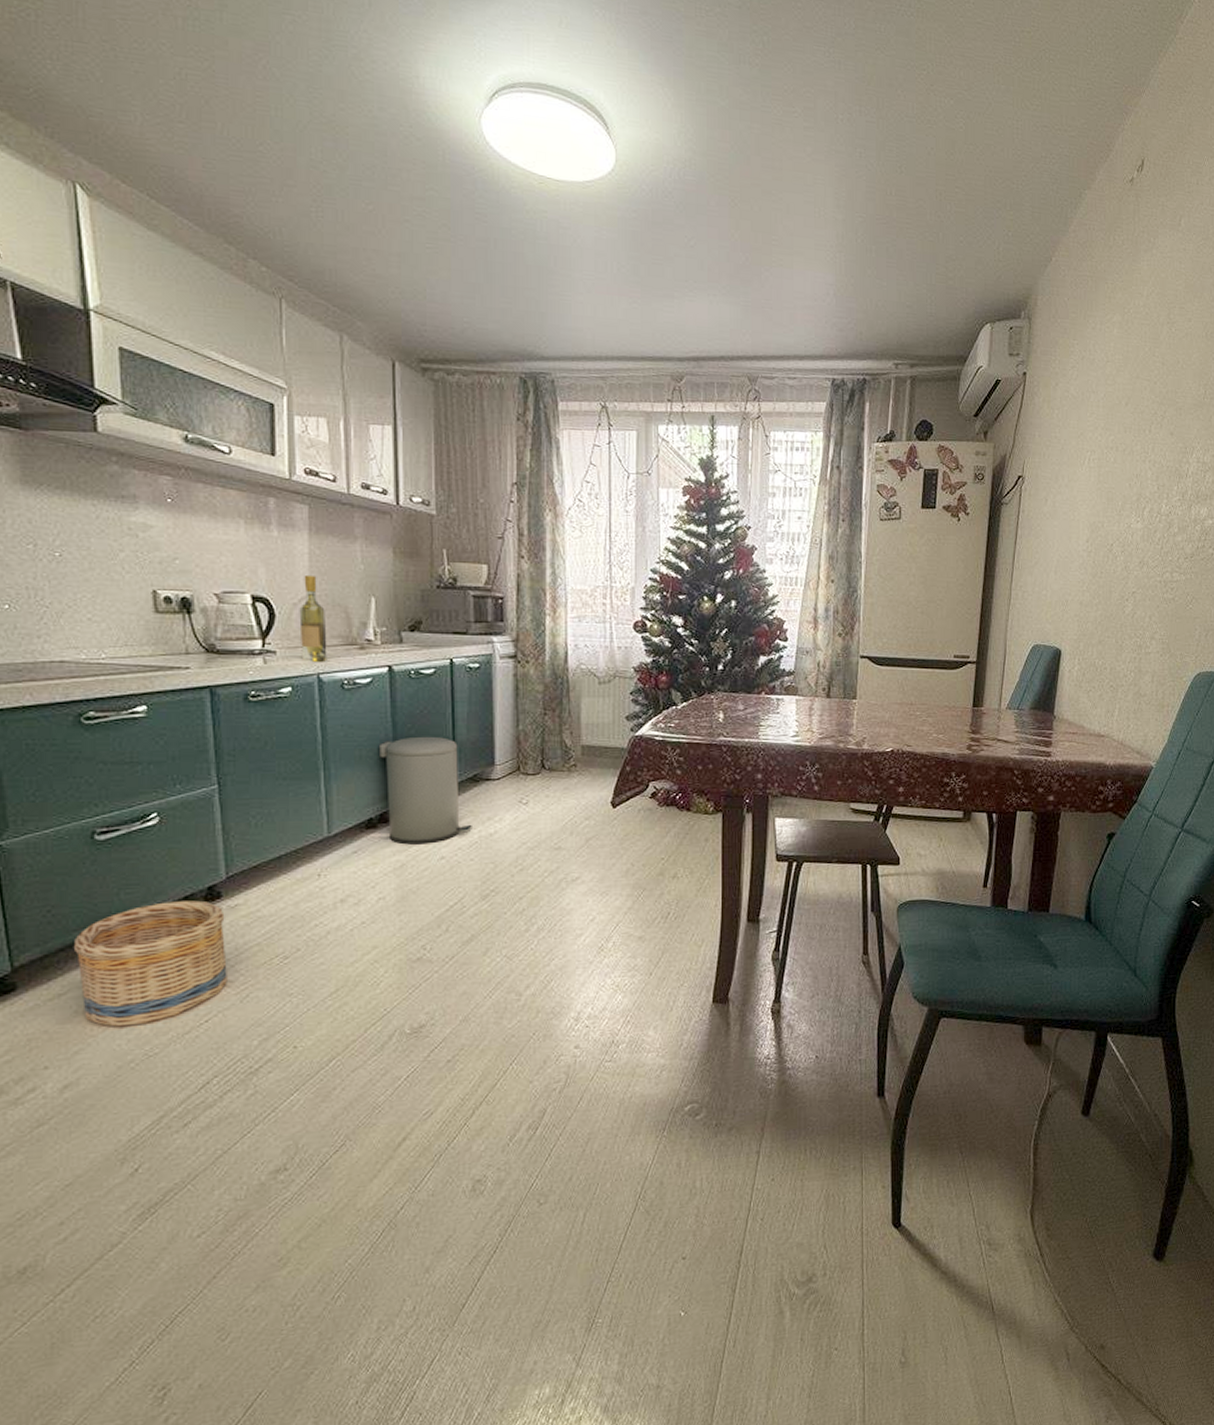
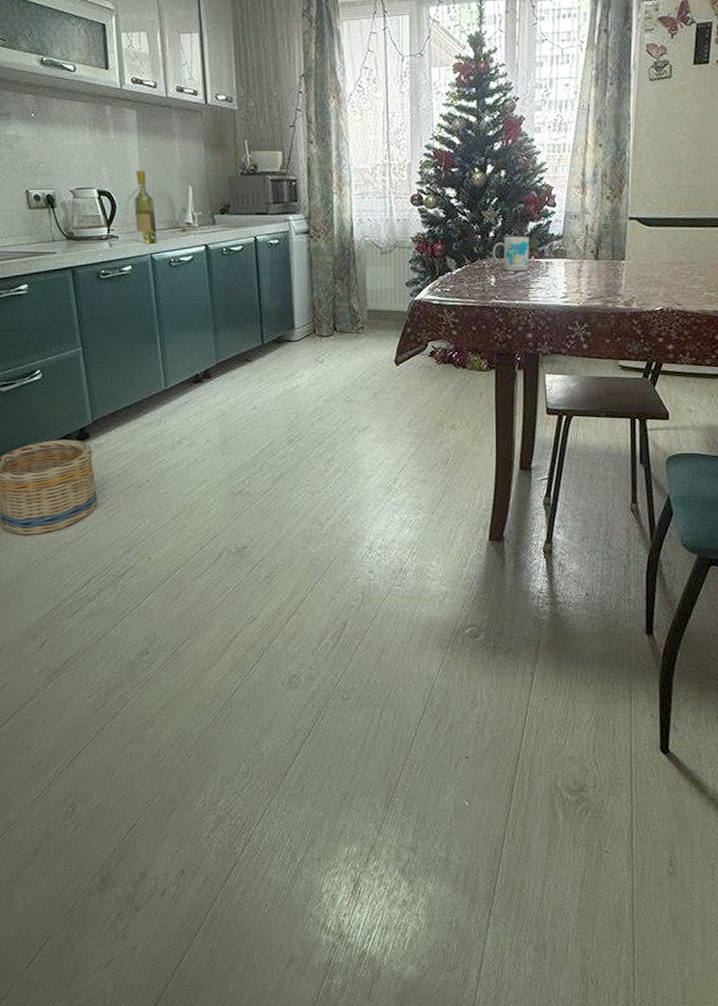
pedal bin: present [380,736,472,845] -> none [201,304,278,397]
mug: none [720,670,761,708] -> present [492,236,530,272]

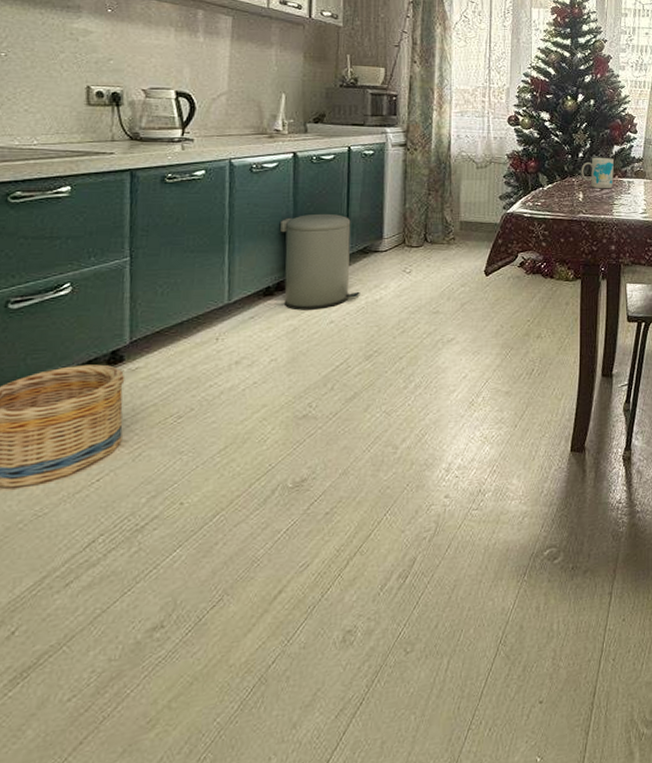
bottle: present [134,170,157,244] -> none [216,74,241,149]
pedal bin: none [201,304,278,397] -> present [280,213,360,310]

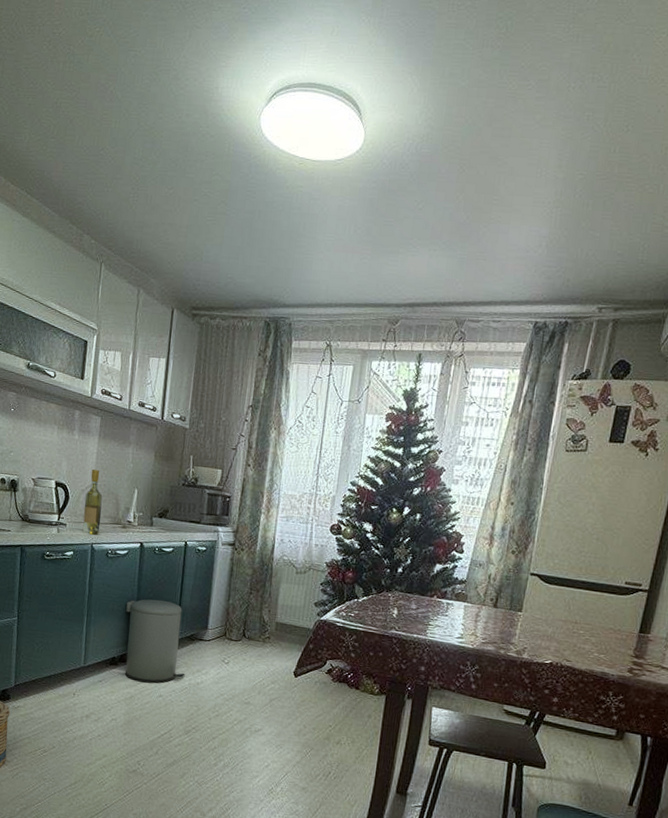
bottle: none [216,74,241,149] -> present [82,469,103,535]
mug: present [581,157,615,189] -> none [397,574,435,609]

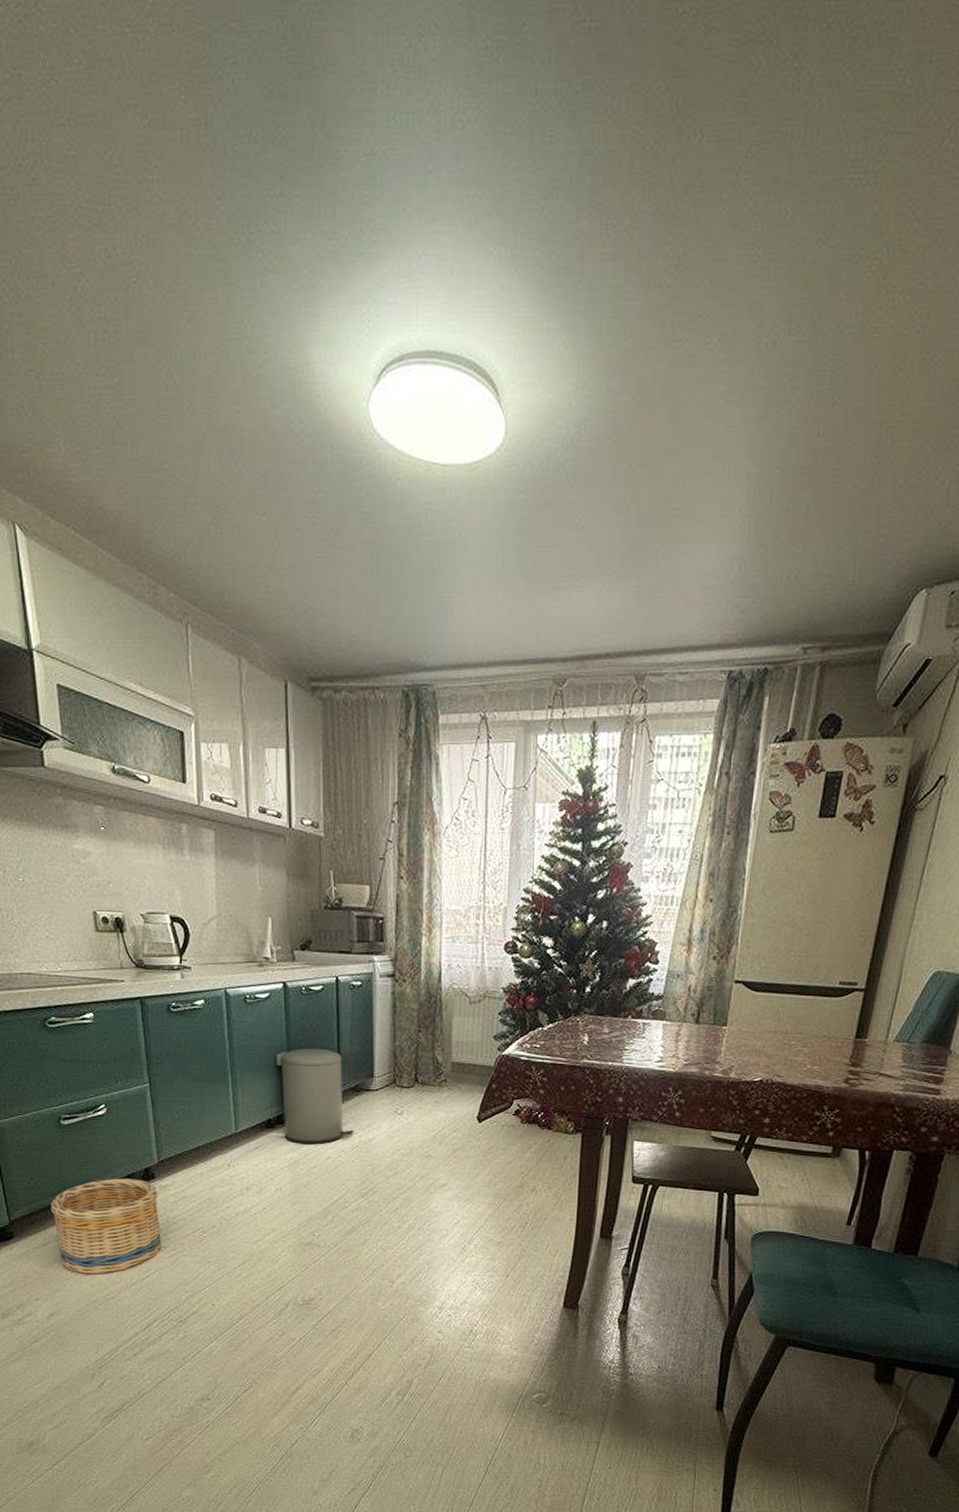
bottle: present [82,469,103,535] -> none [209,896,233,978]

